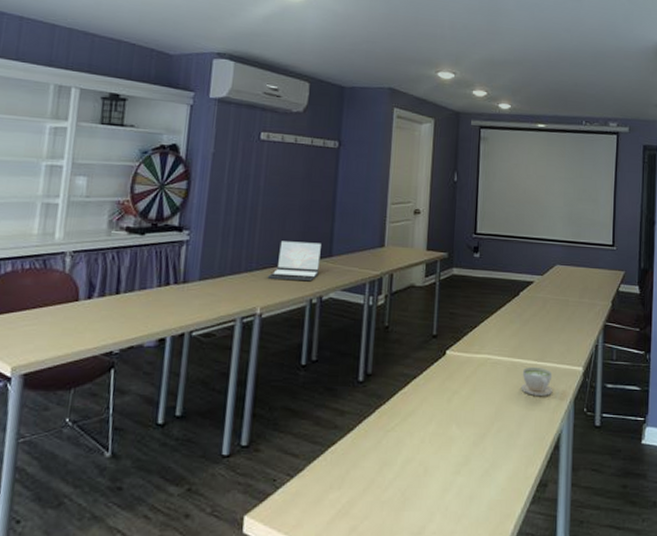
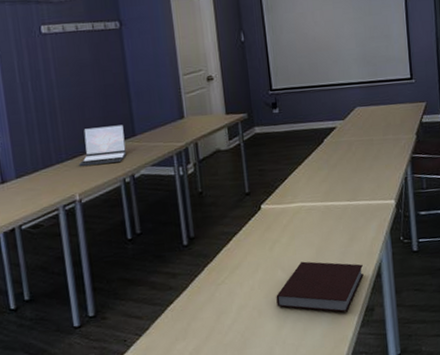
notebook: none [445,419,542,484] -> present [276,261,364,312]
coffee cup: present [521,366,553,396] -> none [337,206,369,233]

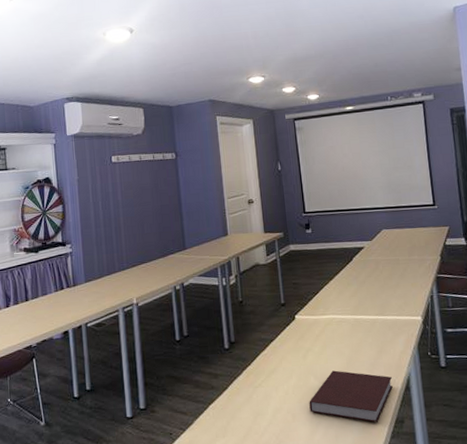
laptop: present [78,125,127,166] -> none [137,239,178,274]

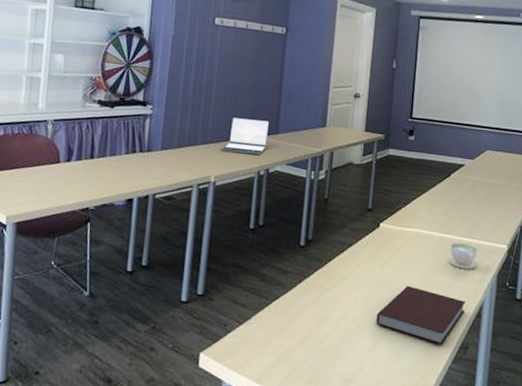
laptop: none [137,239,178,274] -> present [220,117,269,154]
coffee cup: none [366,321,397,346] -> present [448,242,478,269]

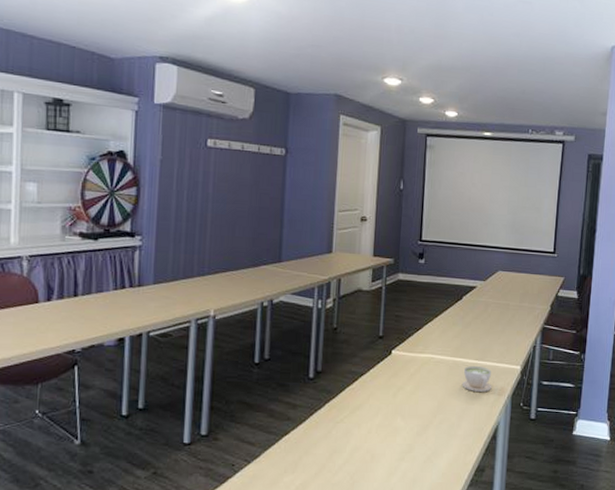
laptop: present [220,117,269,154] -> none [219,246,271,285]
notebook: present [376,286,465,345] -> none [391,412,480,469]

